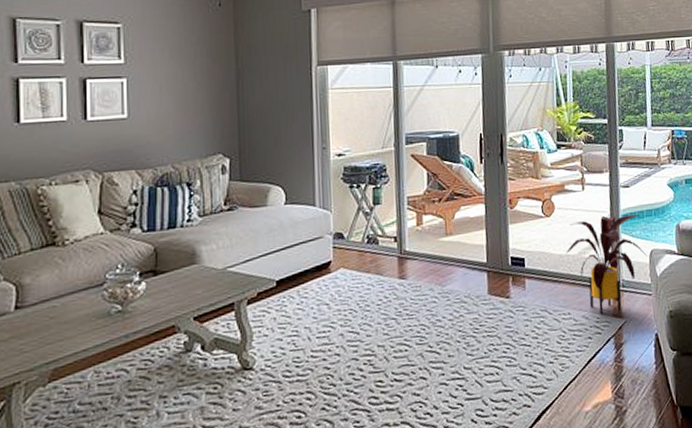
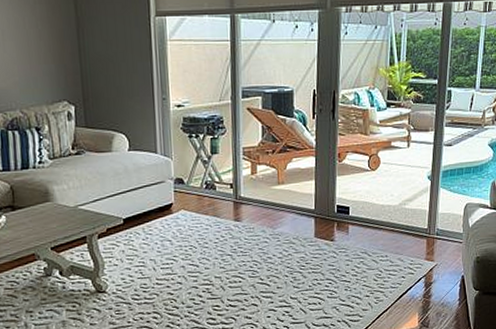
house plant: present [565,214,648,315] -> none [387,171,462,258]

